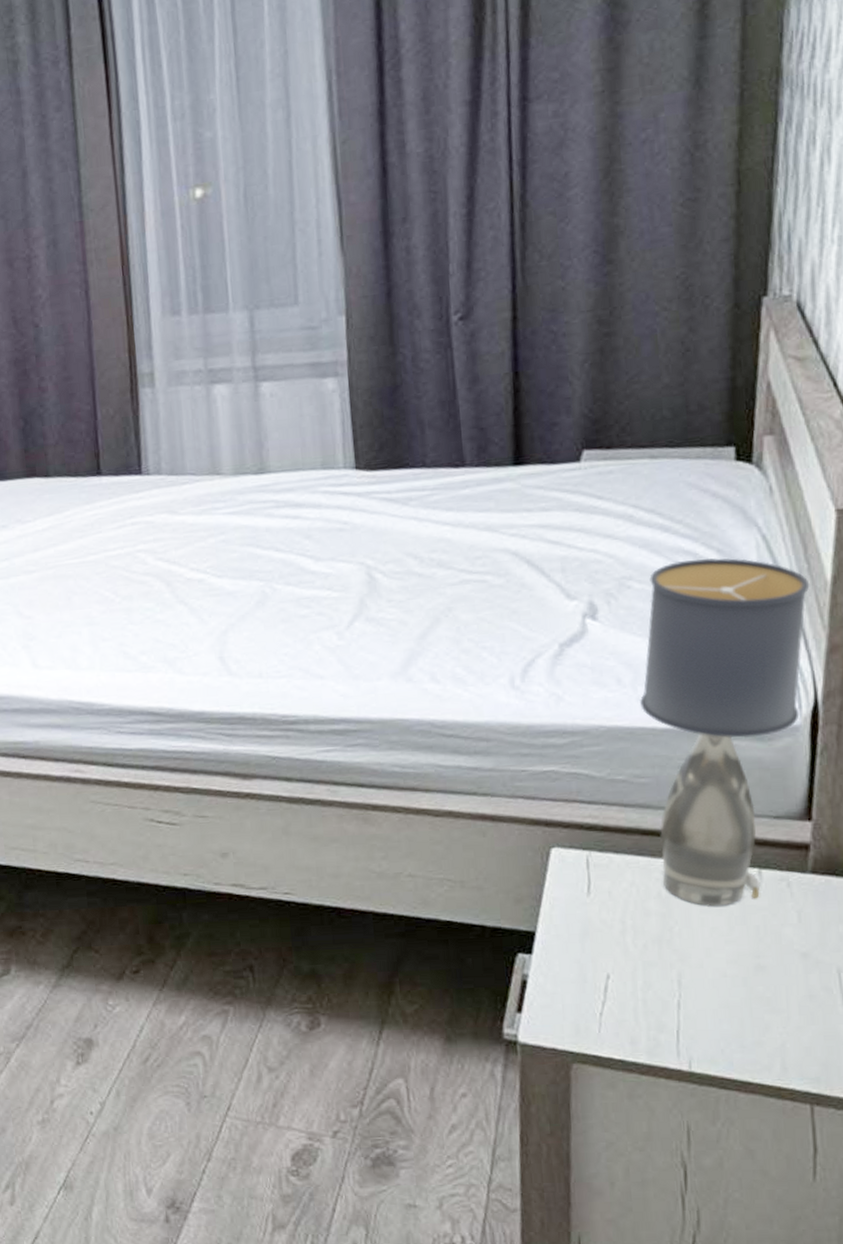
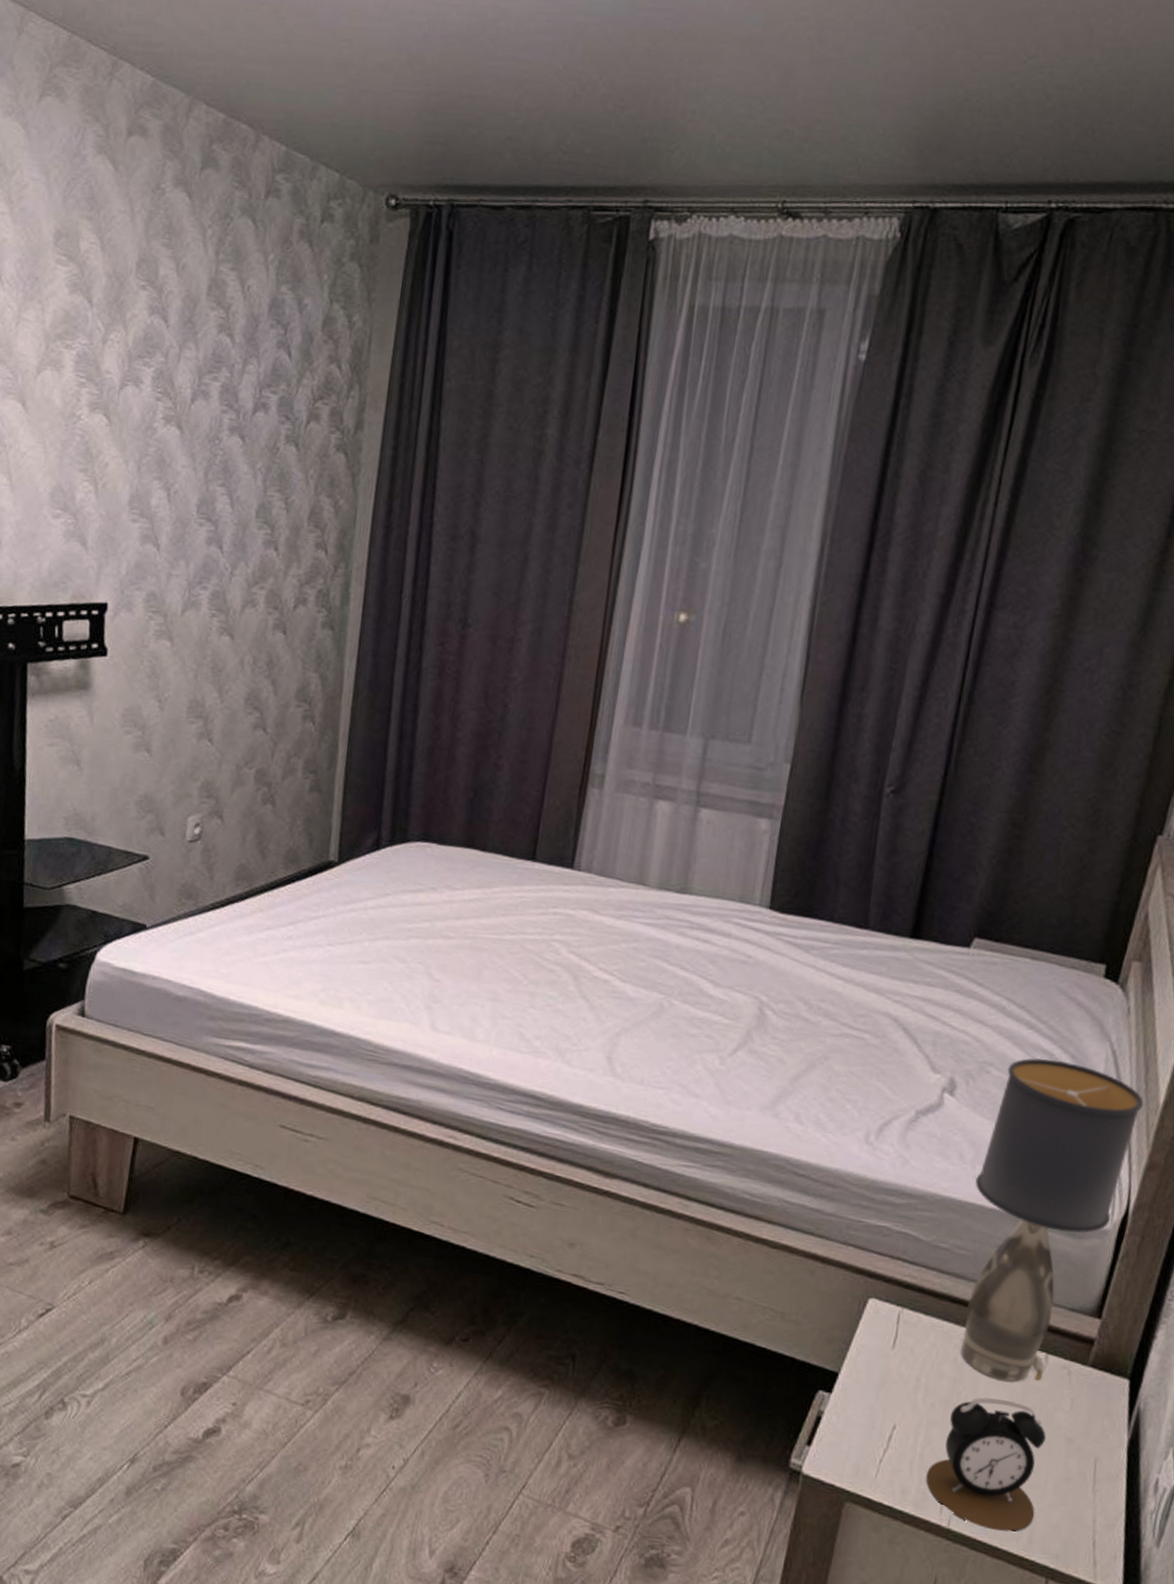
alarm clock: none [654,926,783,1065] -> present [926,1397,1046,1532]

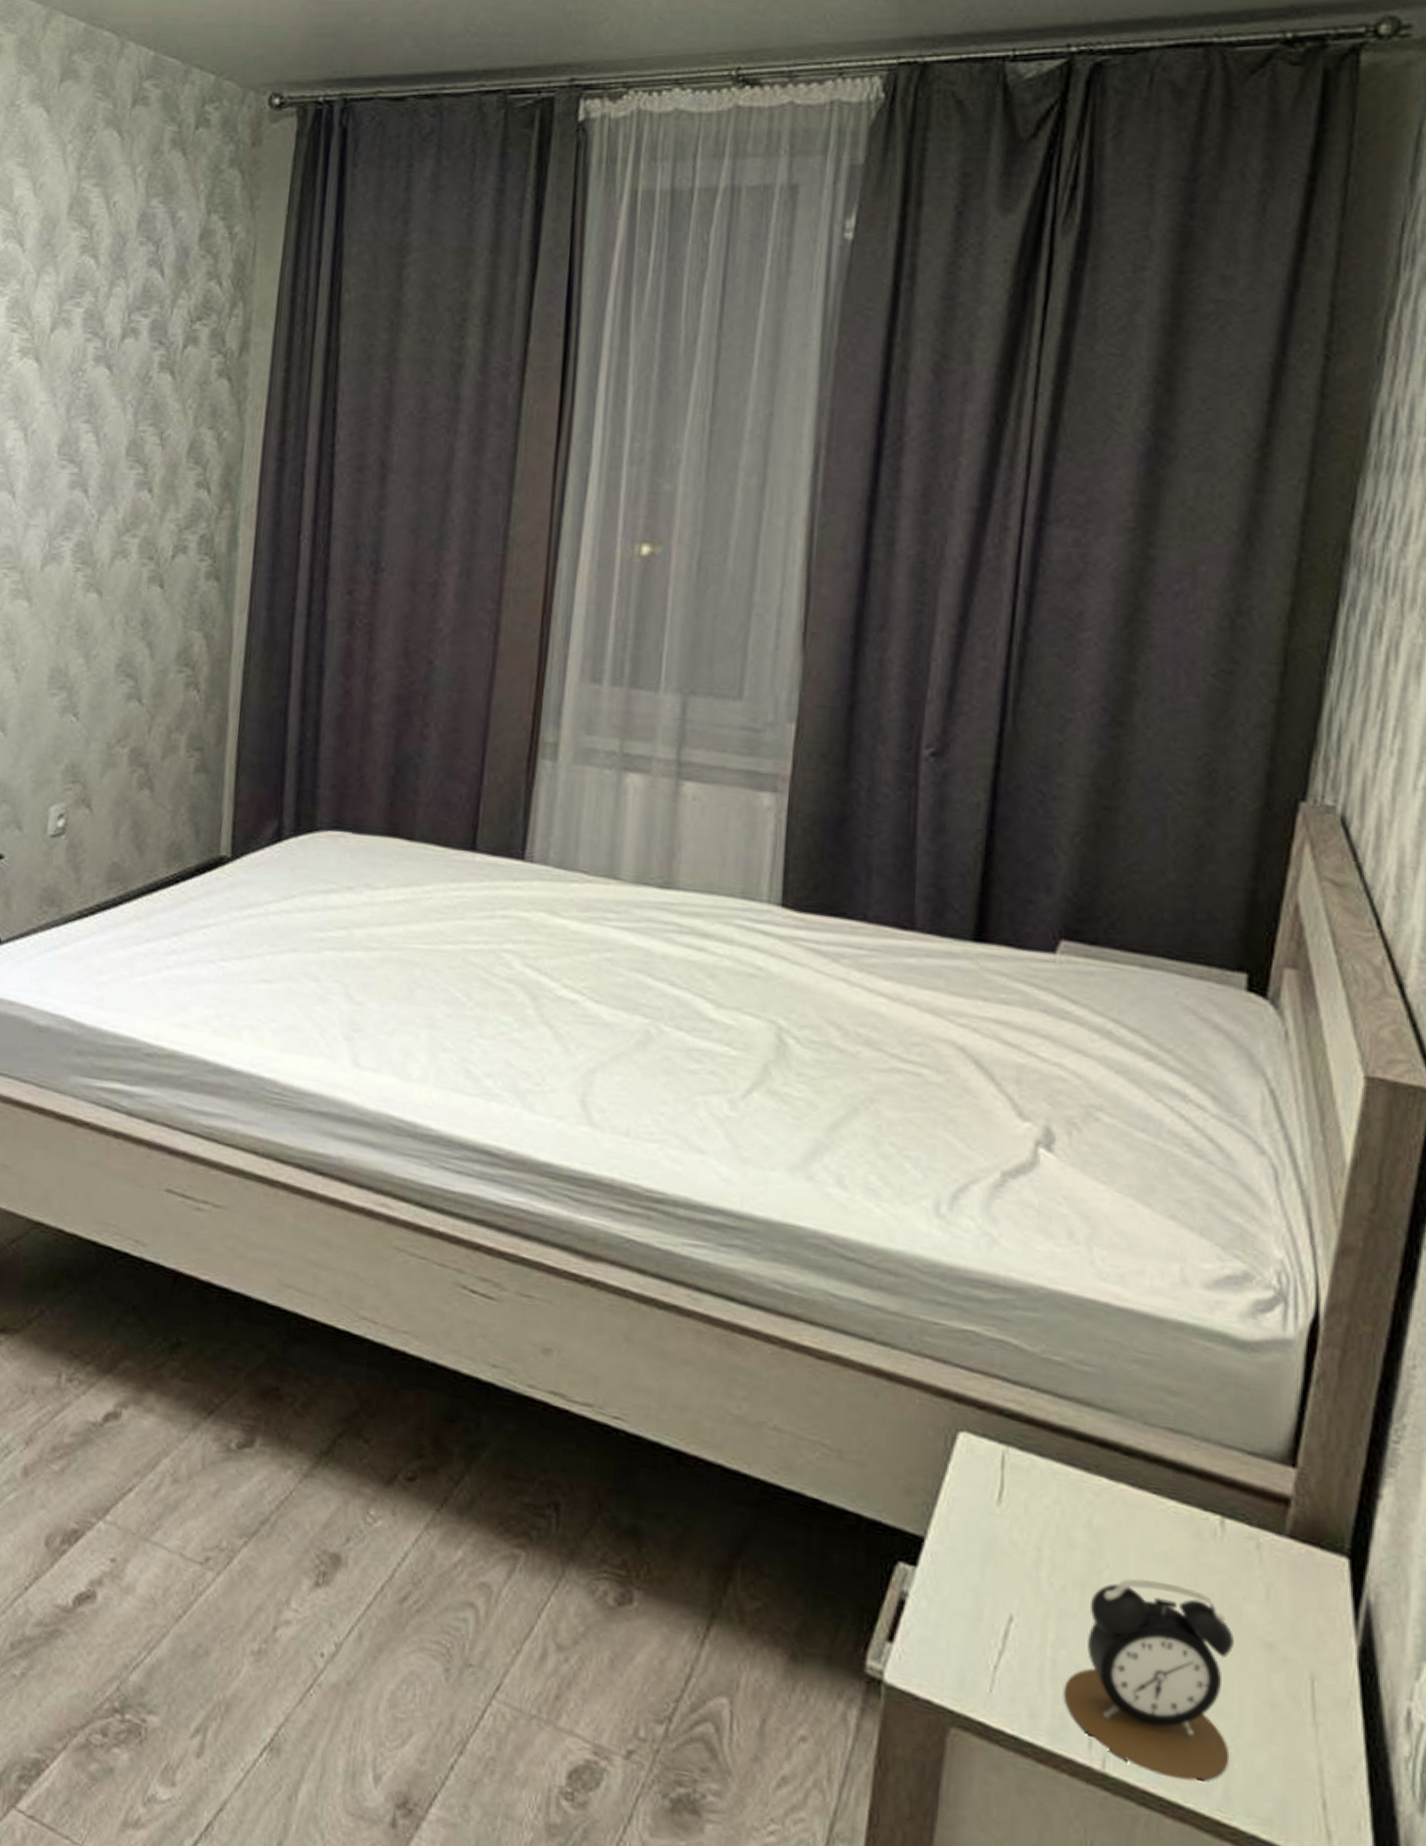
table lamp: present [960,1057,1144,1382] -> none [1094,1099,1324,1557]

